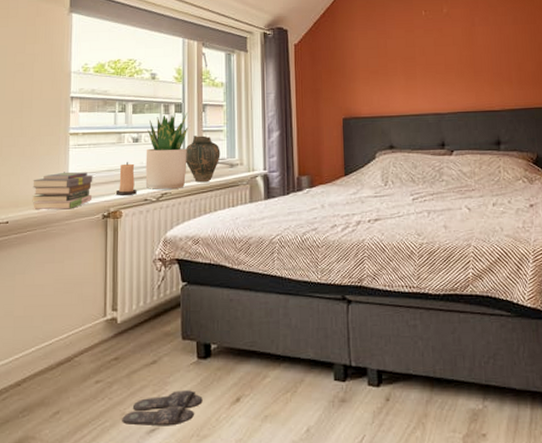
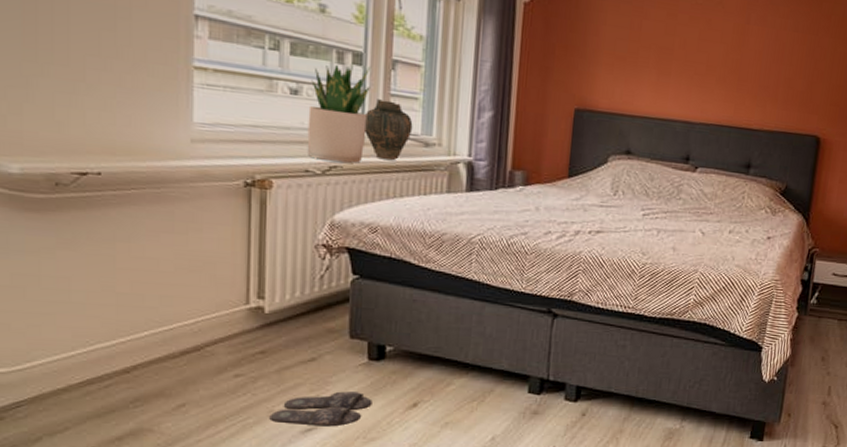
books: present [32,171,93,210] -> none [137,118,230,169]
candle: present [115,161,137,195] -> none [263,117,294,163]

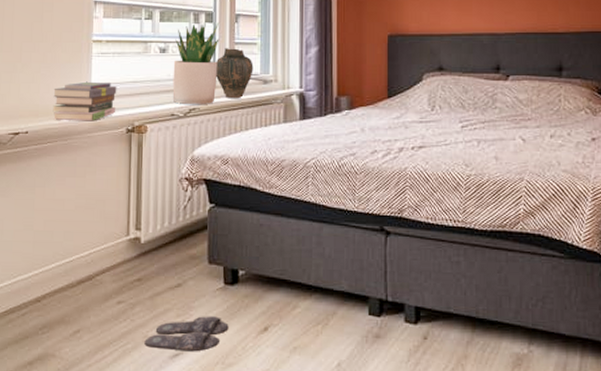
books: none [137,118,230,169] -> present [53,81,117,121]

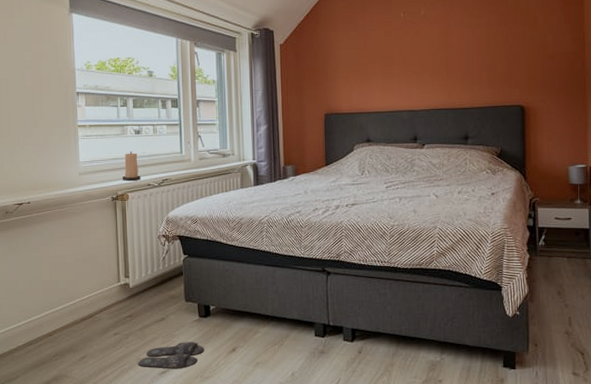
books: present [53,81,117,121] -> none [48,159,102,192]
candle: none [140,72,163,109] -> present [122,151,141,181]
planter: present [172,21,220,105] -> none [147,106,184,177]
vase: present [216,48,254,99] -> none [183,128,214,170]

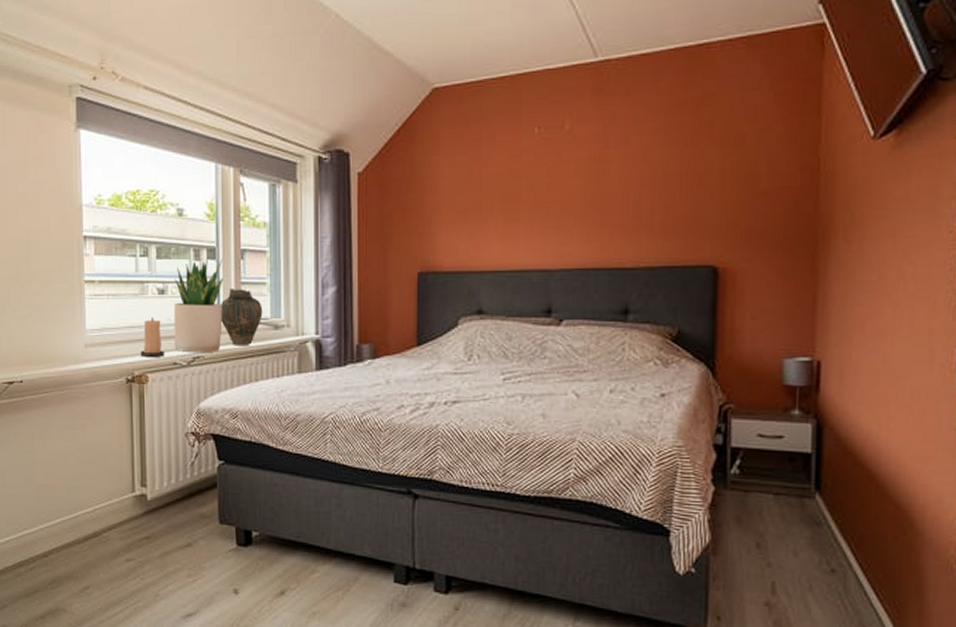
slippers: present [138,342,204,369] -> none [156,577,243,613]
planter: none [147,106,184,177] -> present [173,258,224,353]
vase: none [183,128,214,170] -> present [221,289,263,346]

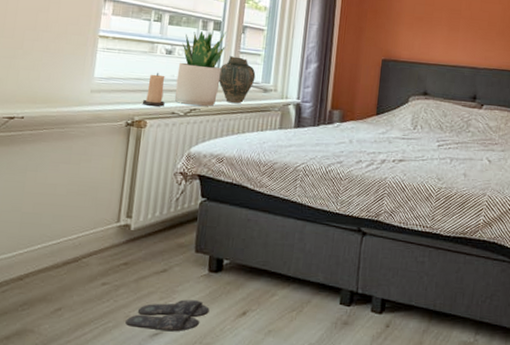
slippers: none [156,577,243,613] -> present [125,299,210,332]

